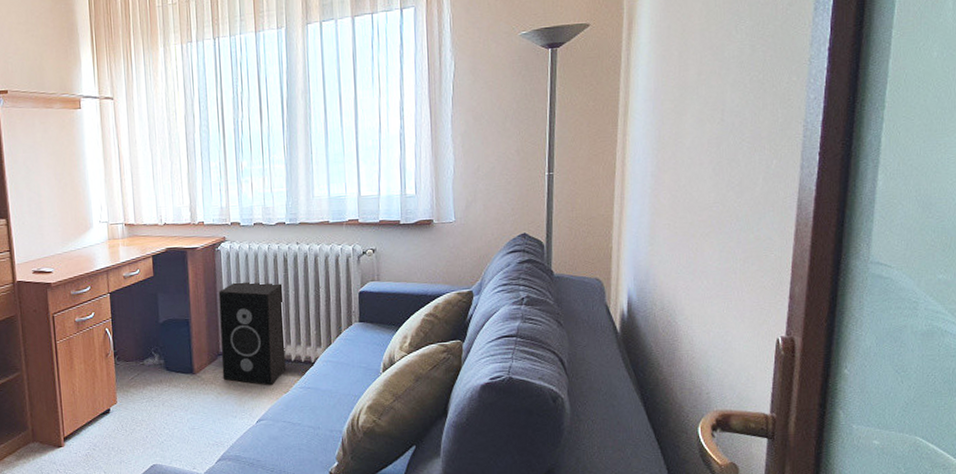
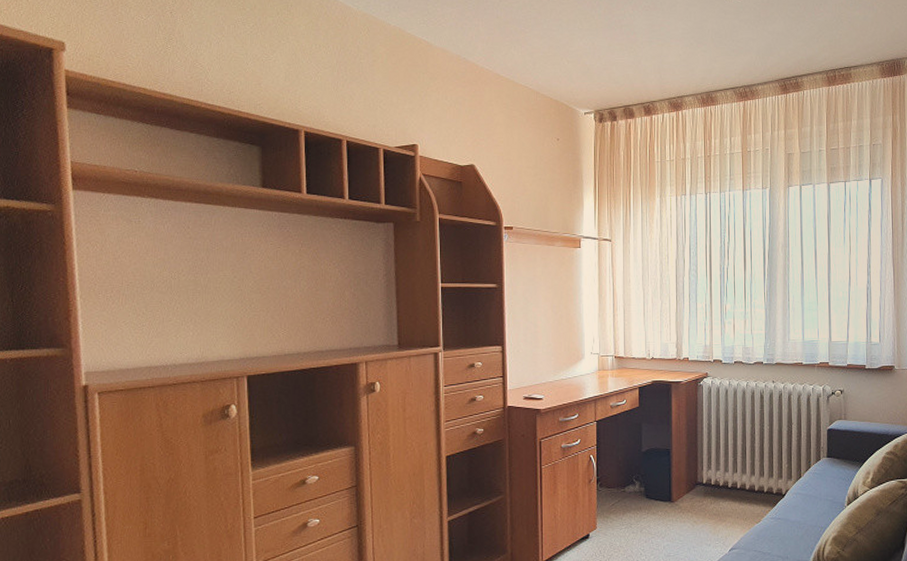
speaker: present [218,281,286,386] -> none [699,415,759,516]

